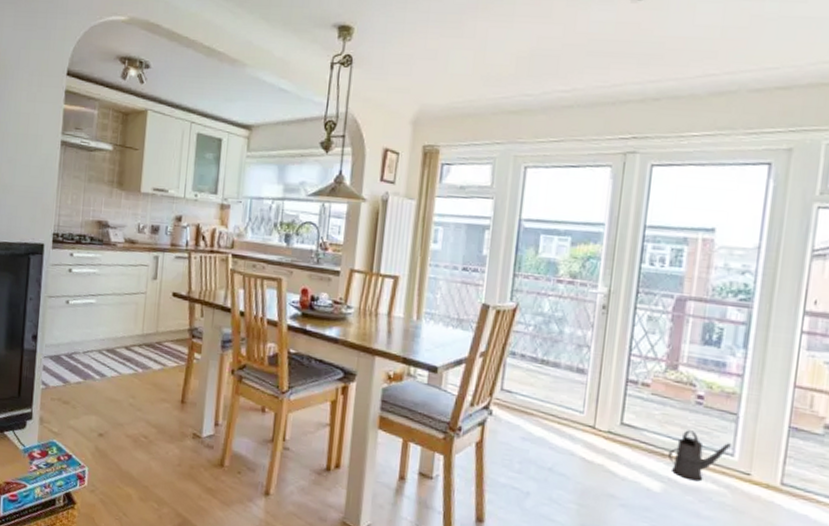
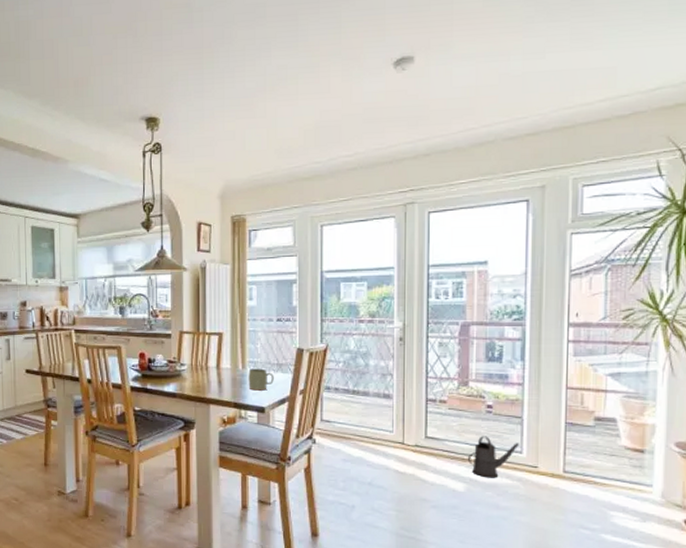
mug: none [421,320,452,348] -> present [248,368,274,391]

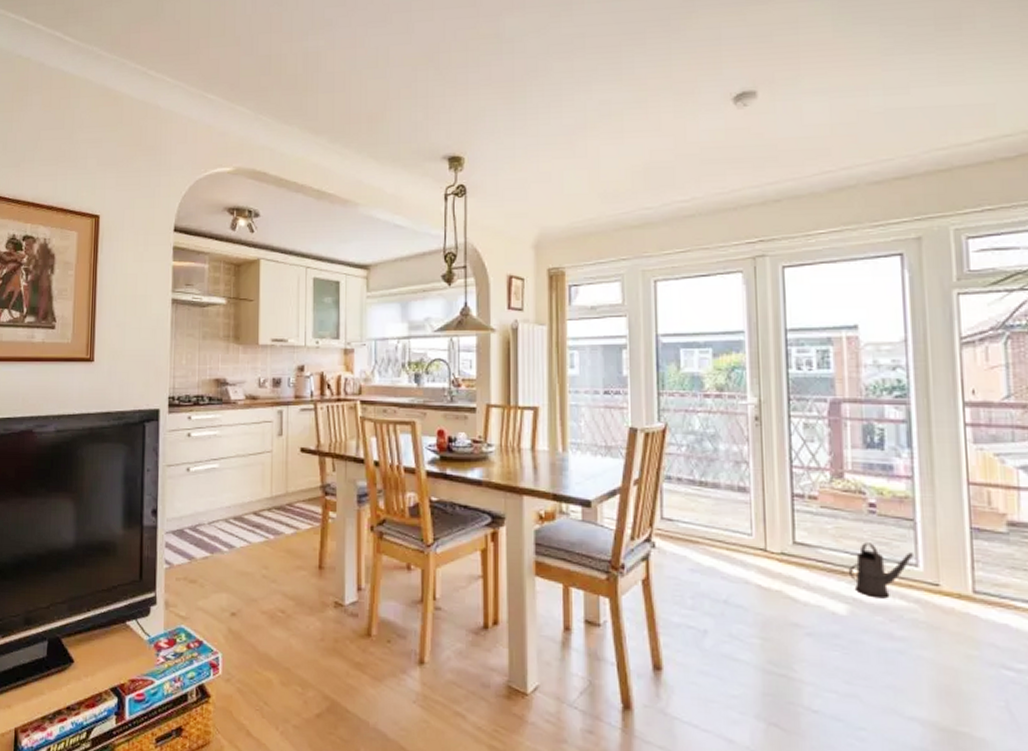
mug: present [248,368,274,391] -> none [570,451,602,479]

